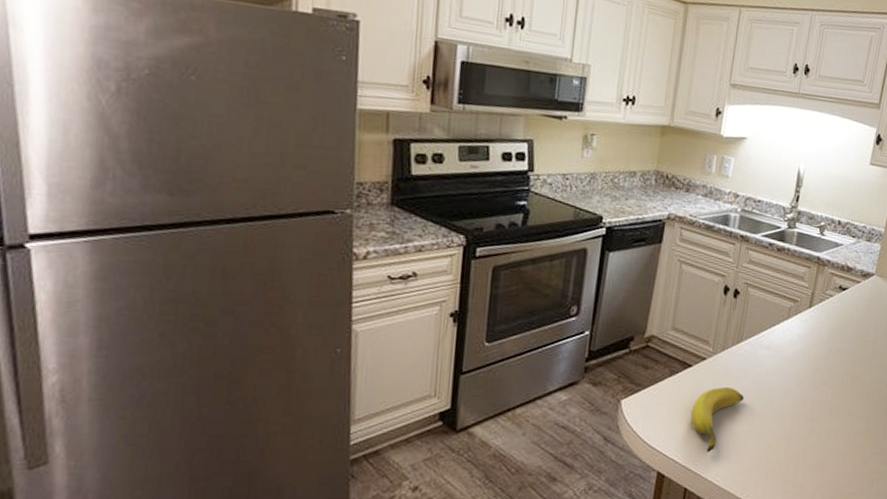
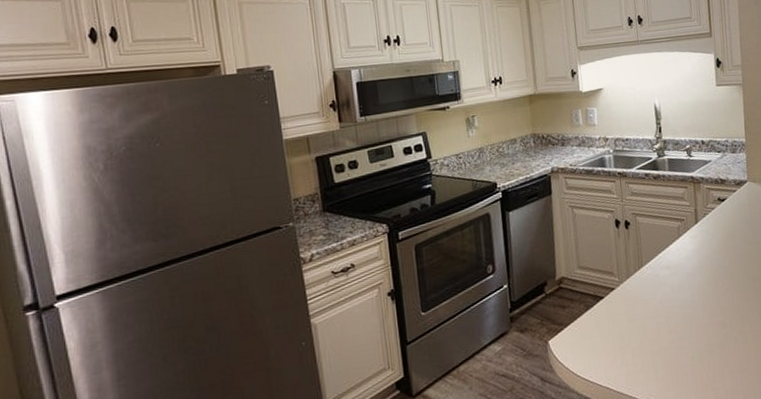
banana: present [690,387,744,452] -> none [612,310,658,375]

